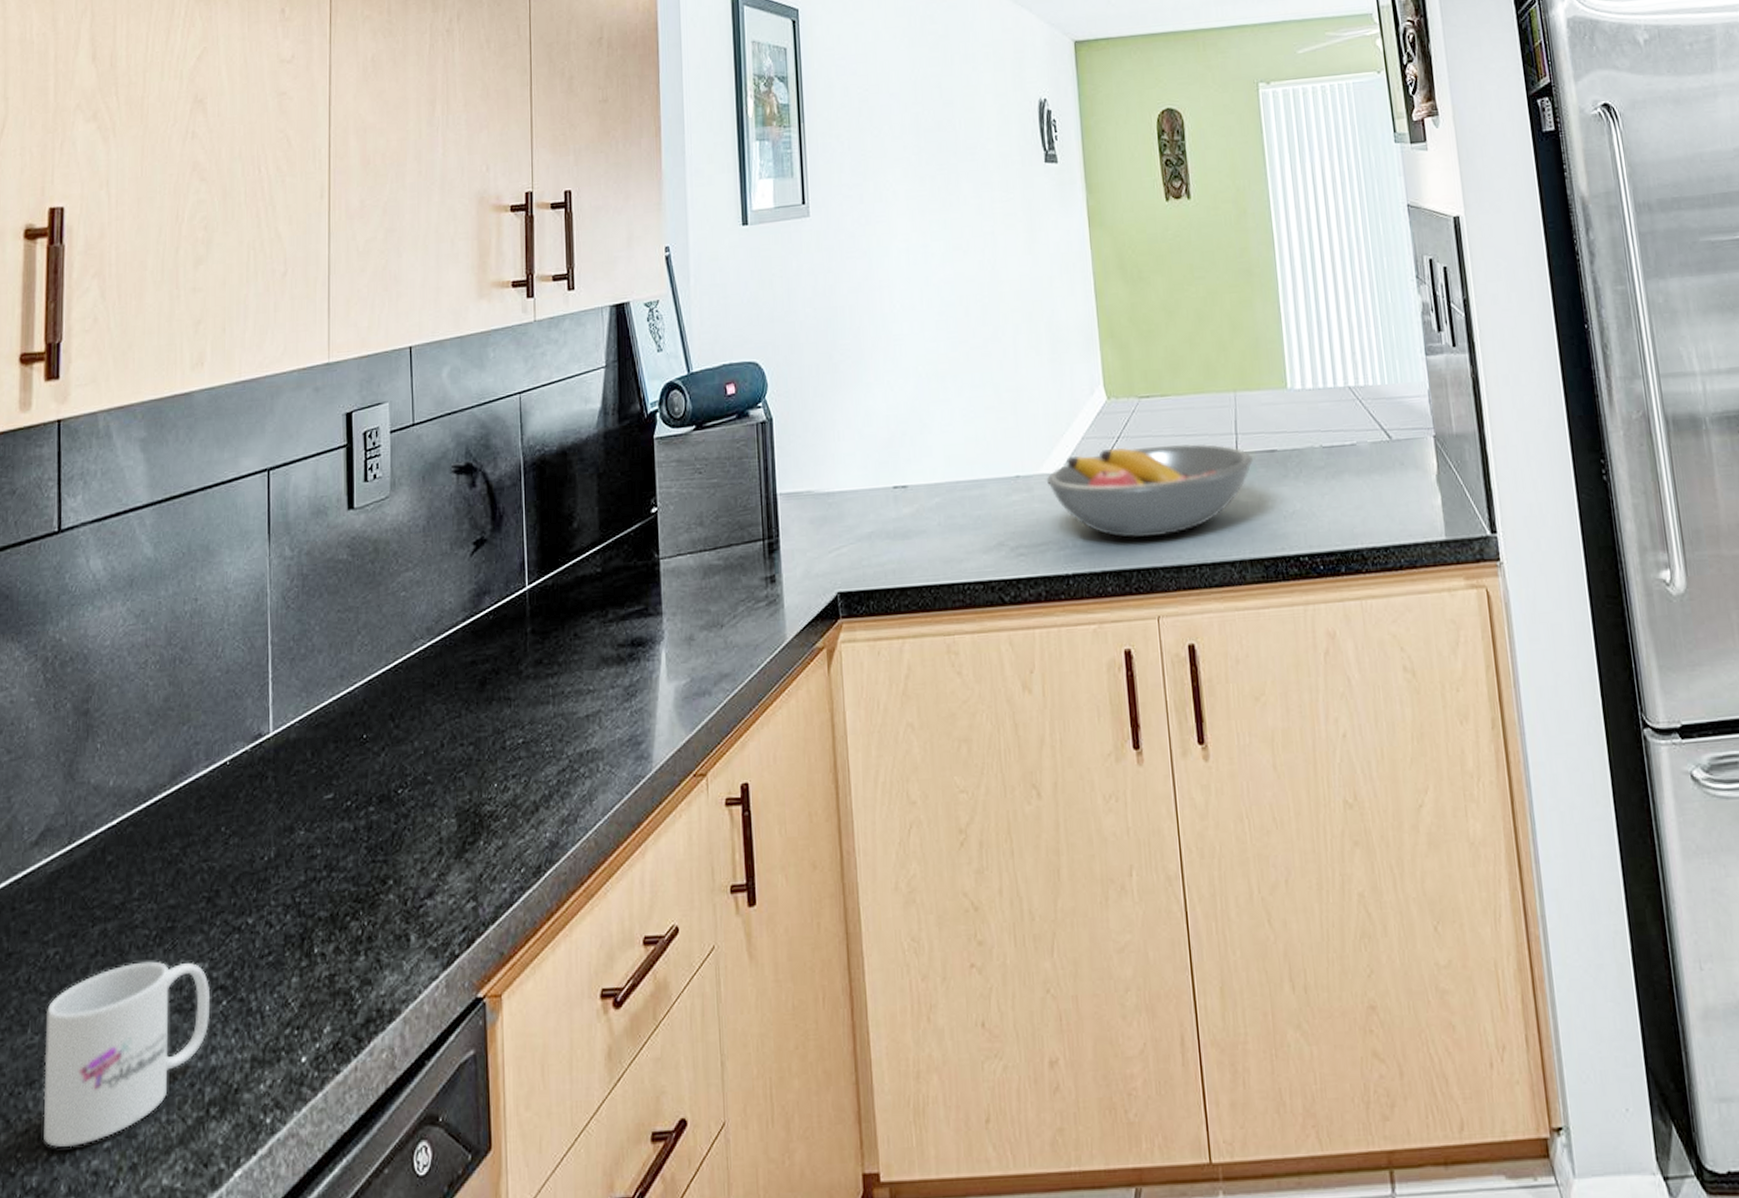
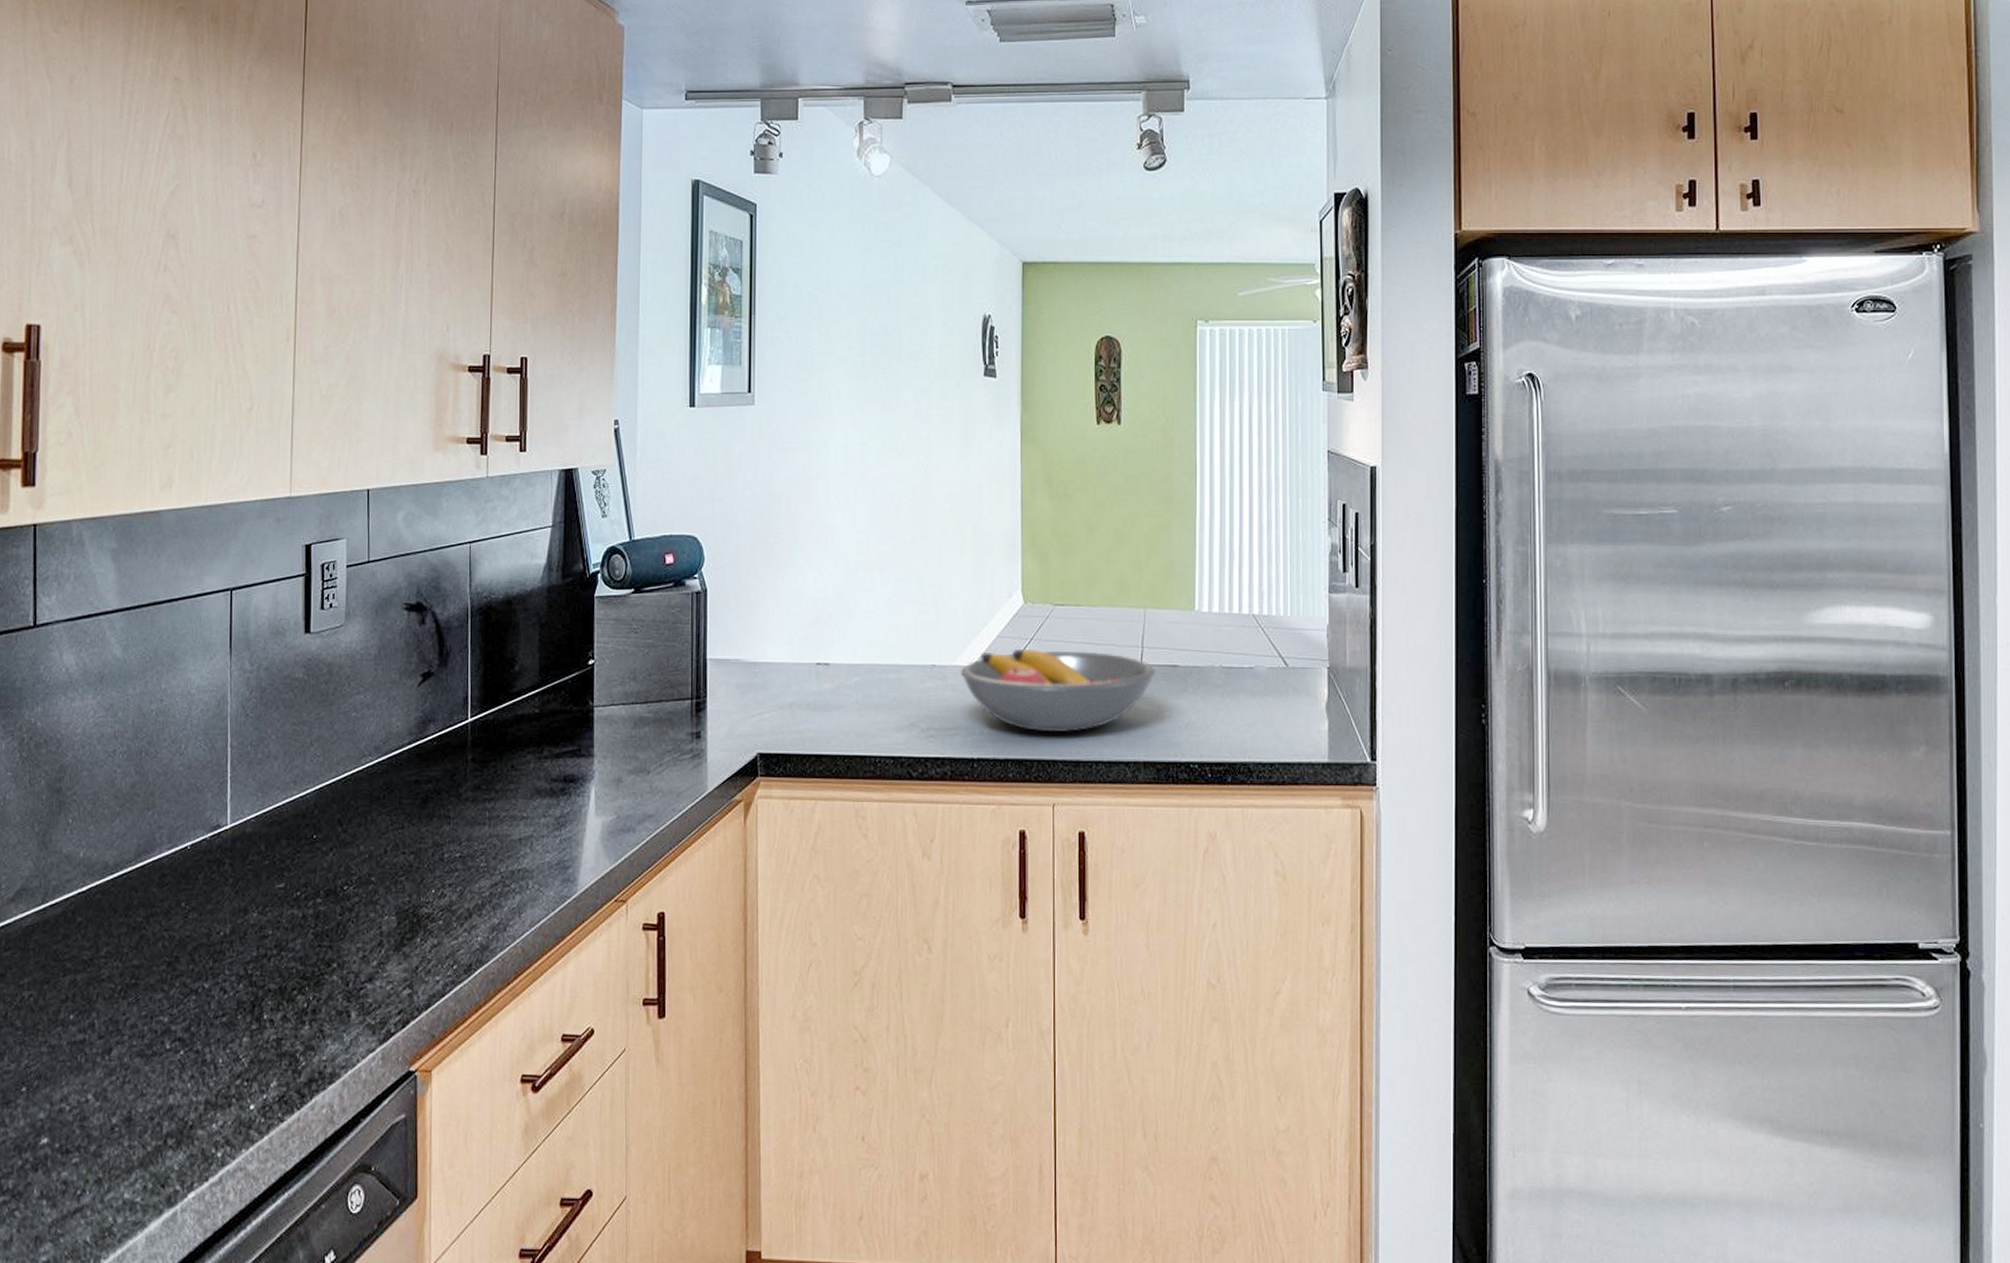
mug: present [43,961,211,1148] -> none [18,1010,170,1160]

